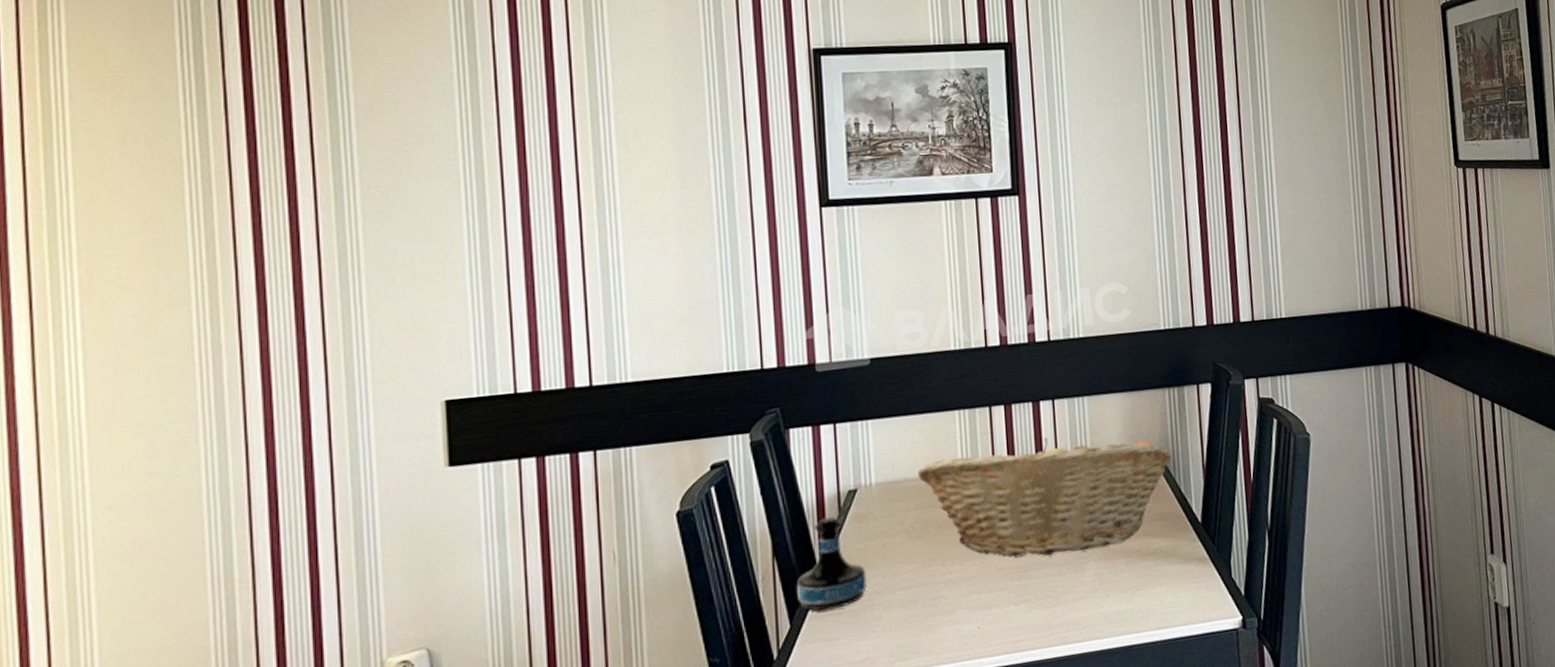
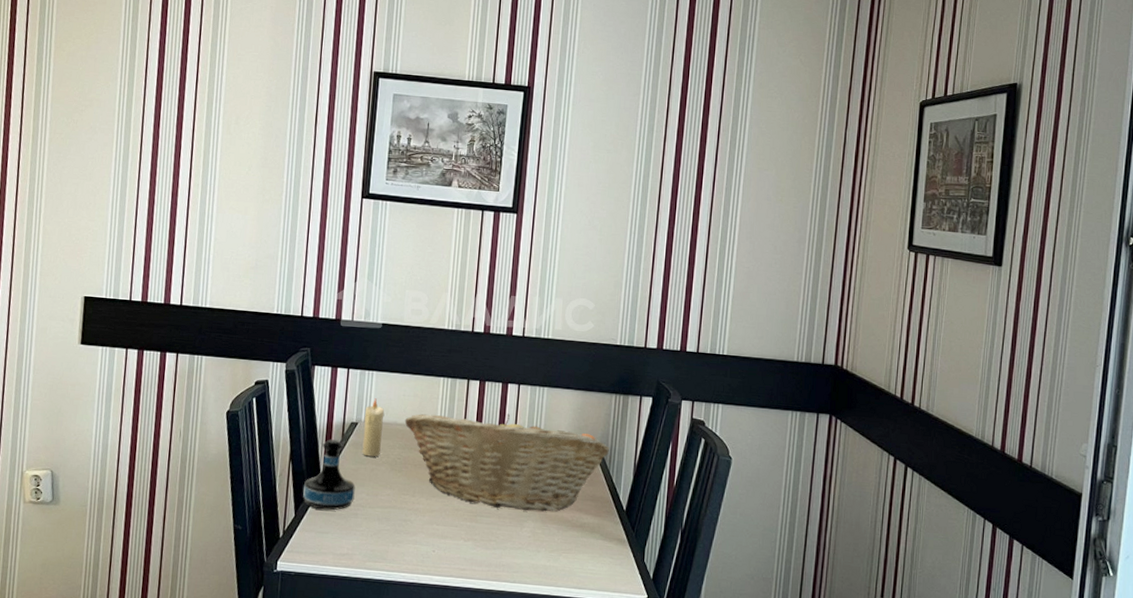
candle: none [864,453,892,529] -> present [362,398,385,457]

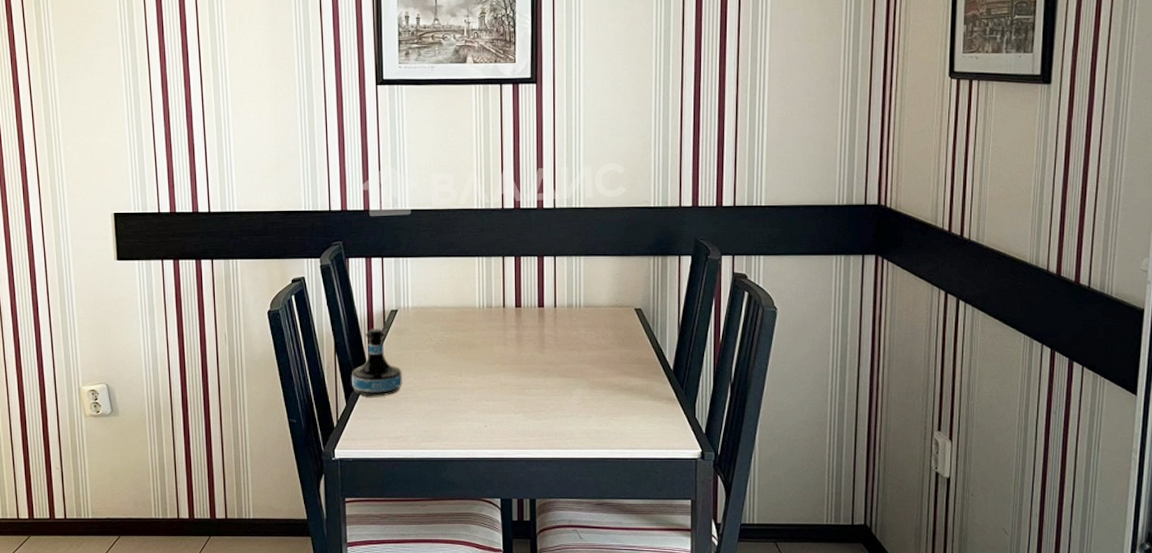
candle: present [362,398,385,457] -> none [403,284,423,342]
fruit basket: present [404,413,610,512] -> none [444,286,652,379]

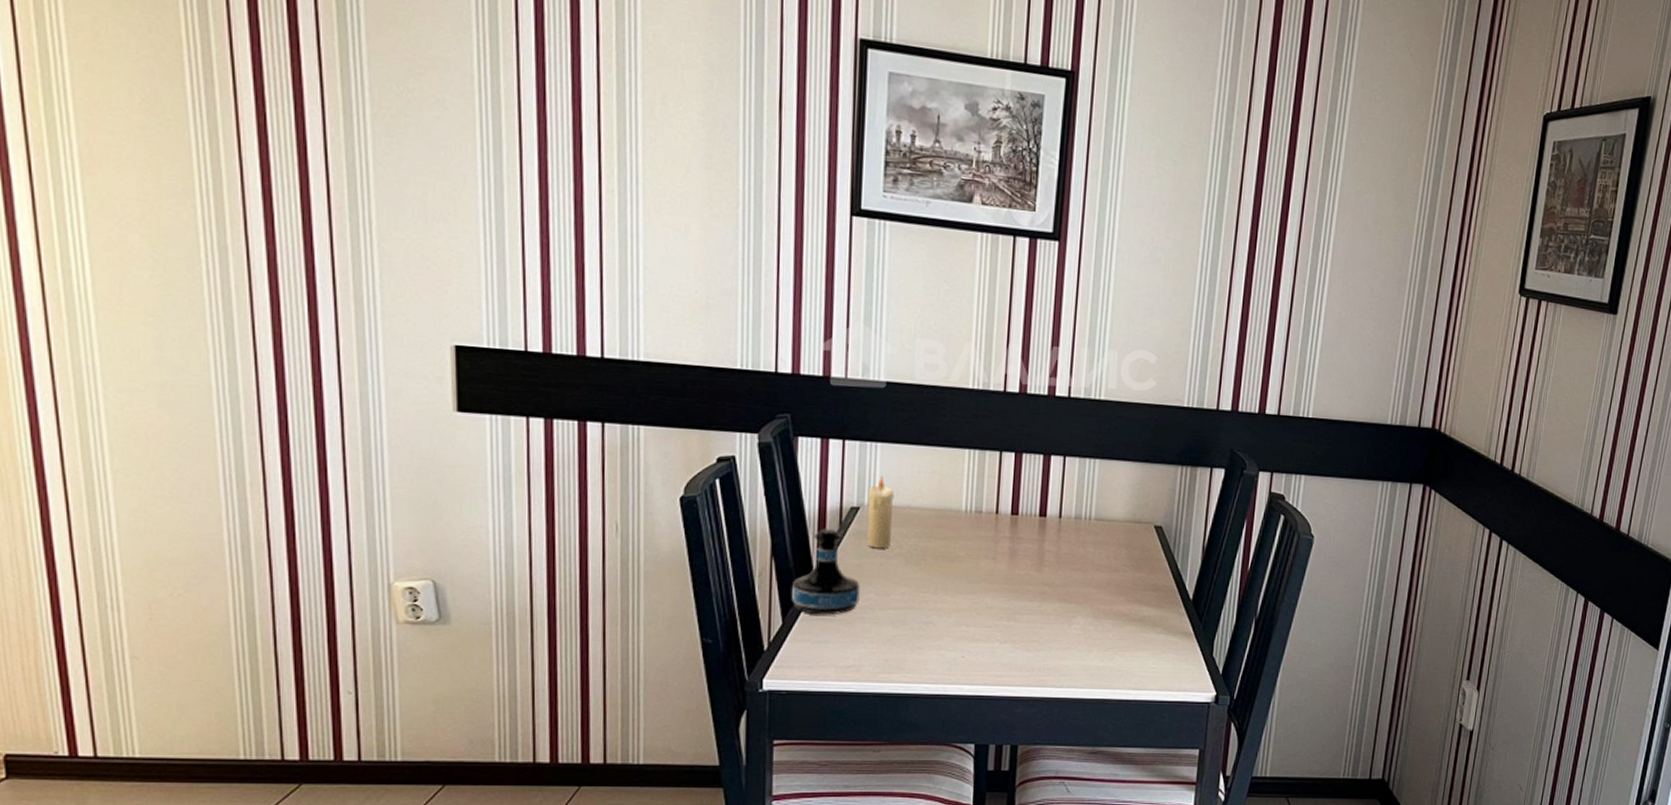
candle: none [403,284,423,342] -> present [867,476,894,549]

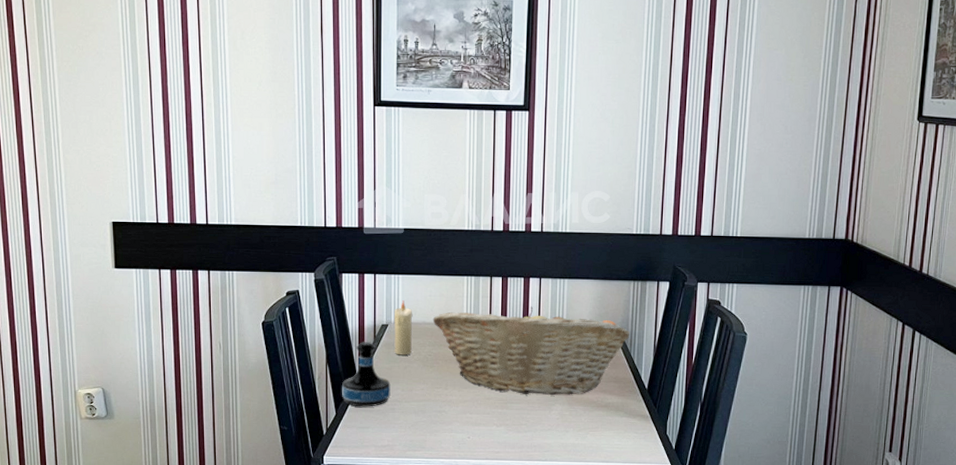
fruit basket: none [920,491,1175,605] -> present [432,306,631,395]

